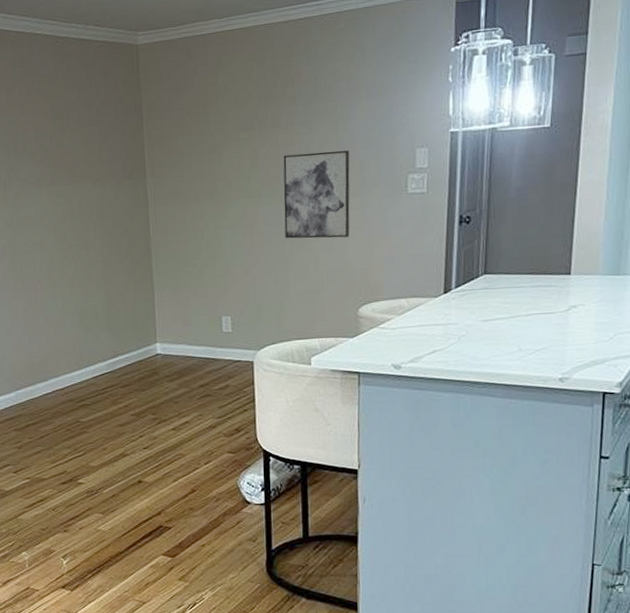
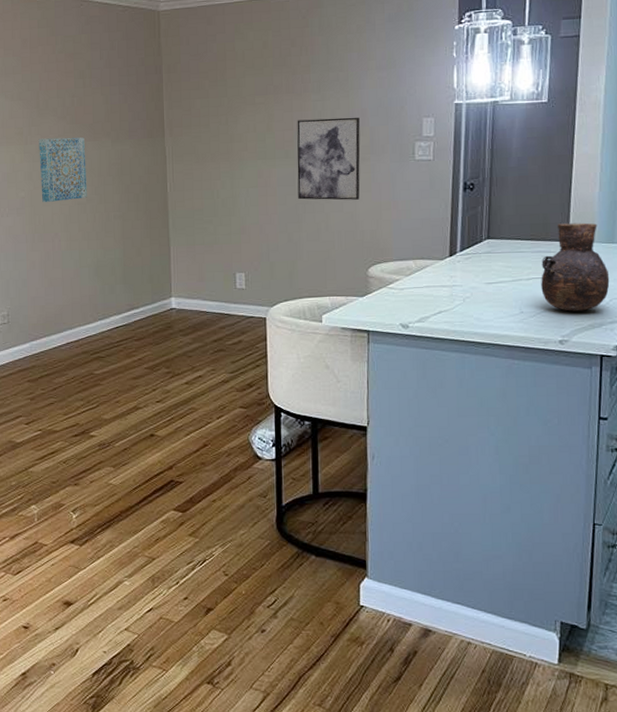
wall art: none [17,181,69,249] -> present [38,137,87,202]
vase: none [541,254,614,348] -> present [541,222,610,312]

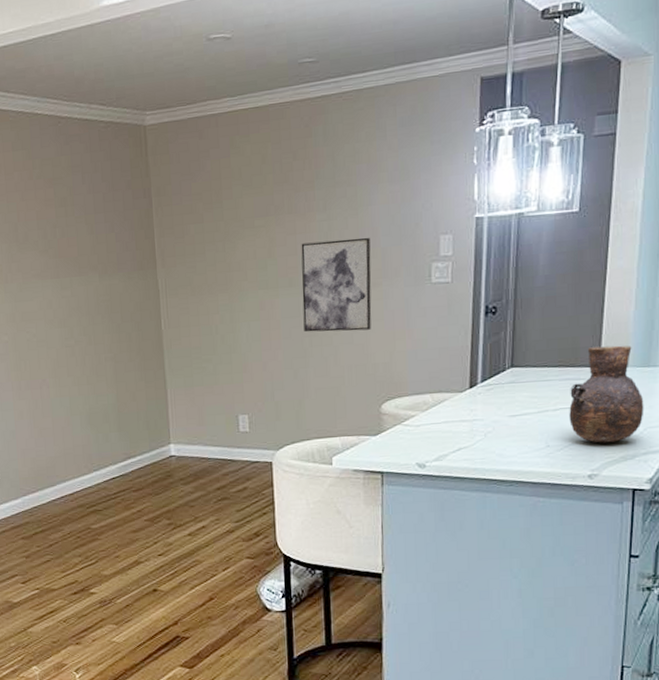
wall art: present [38,137,87,202] -> none [19,273,75,346]

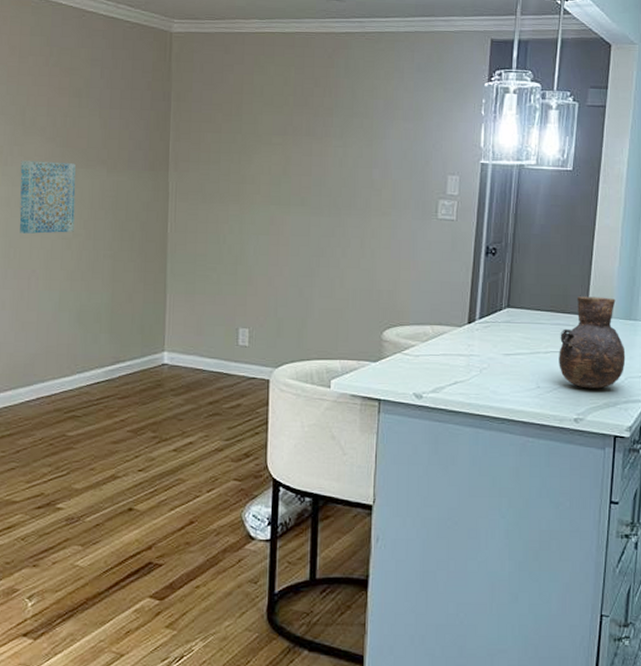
wall art: none [19,273,75,346] -> present [19,160,76,234]
wall art: present [301,237,372,333] -> none [312,165,382,257]

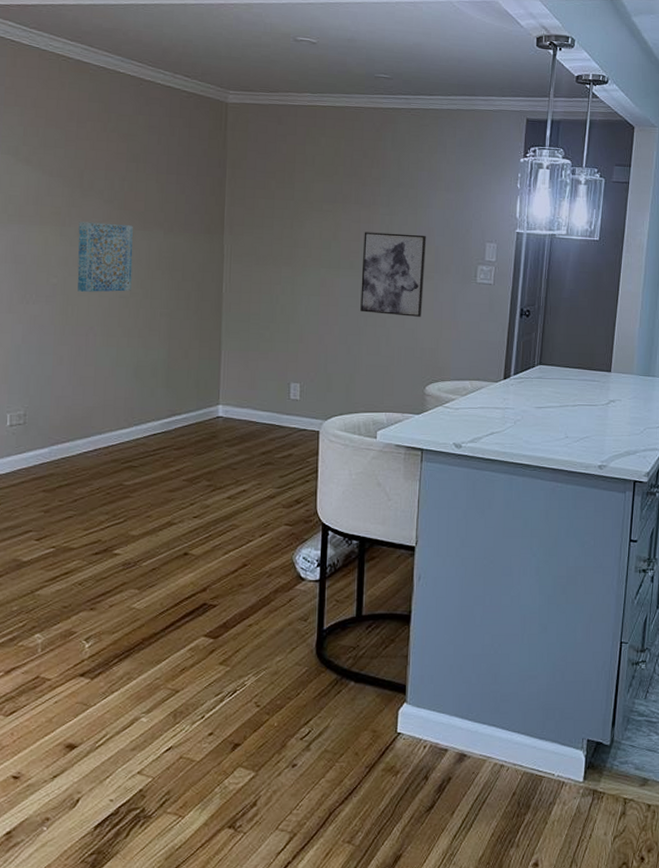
wall art: none [312,165,382,257] -> present [360,232,426,317]
vase: present [559,296,626,389] -> none [585,355,645,438]

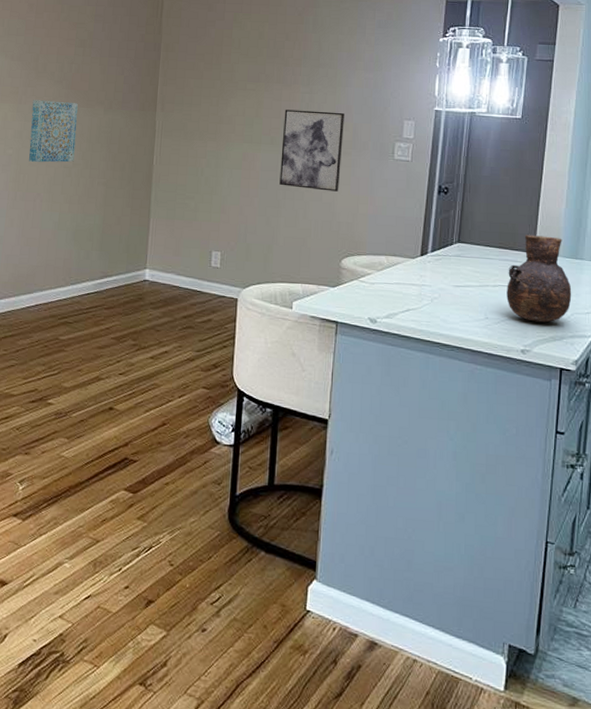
vase: none [585,355,645,438] -> present [506,235,572,323]

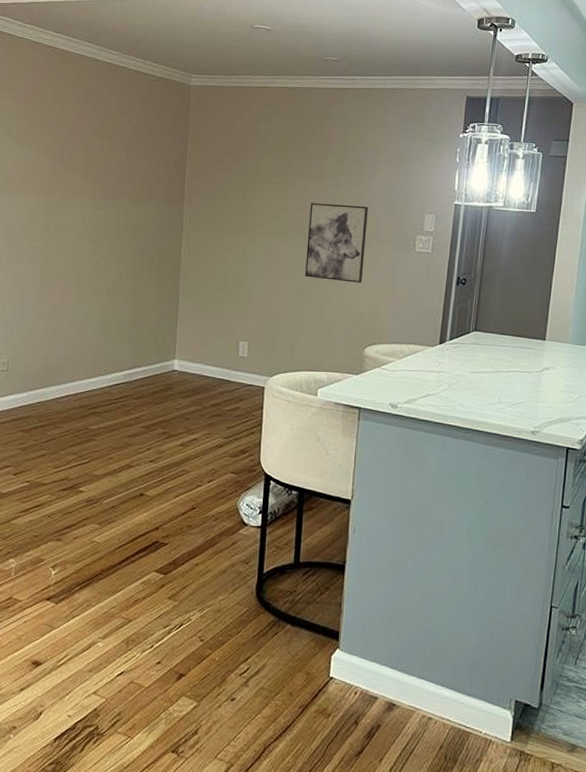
wall art: present [29,100,78,163] -> none [56,192,105,255]
vase: present [506,235,572,323] -> none [519,323,579,406]

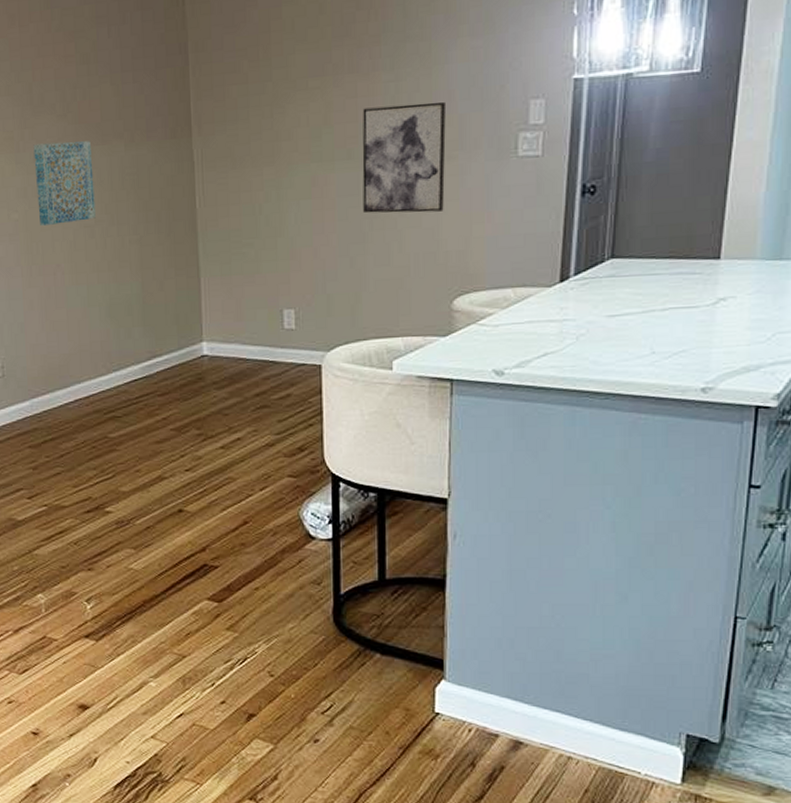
wall art: none [56,192,105,255] -> present [33,141,96,226]

